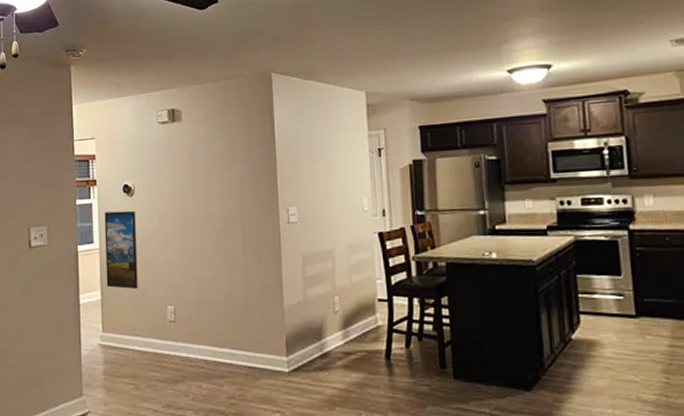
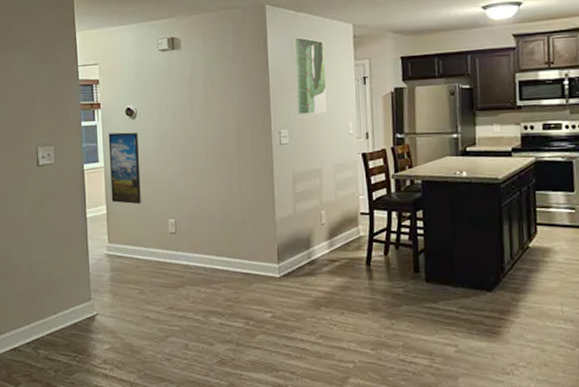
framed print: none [299,106,339,190] -> present [291,36,327,115]

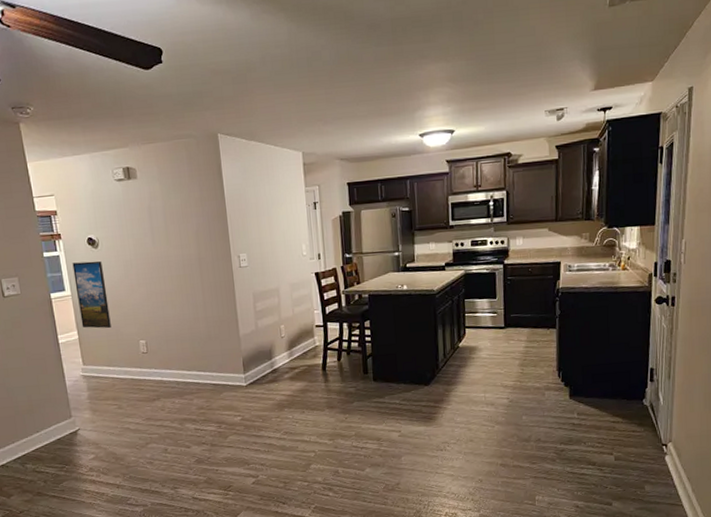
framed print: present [291,36,327,115] -> none [244,164,281,239]

